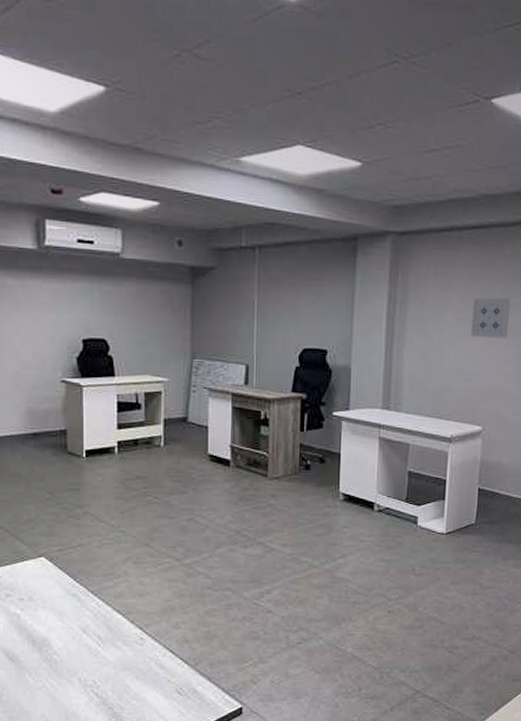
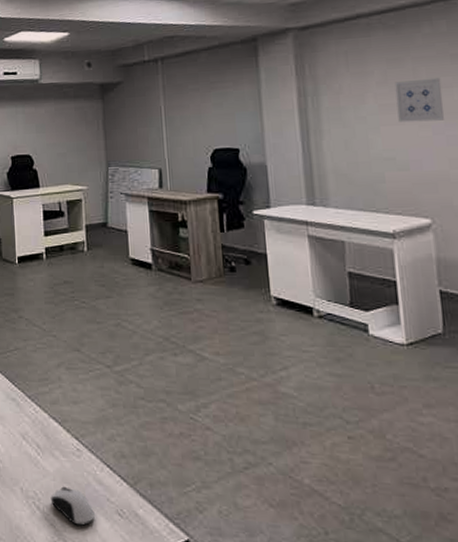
computer mouse: none [110,673,155,706] -> present [50,486,96,526]

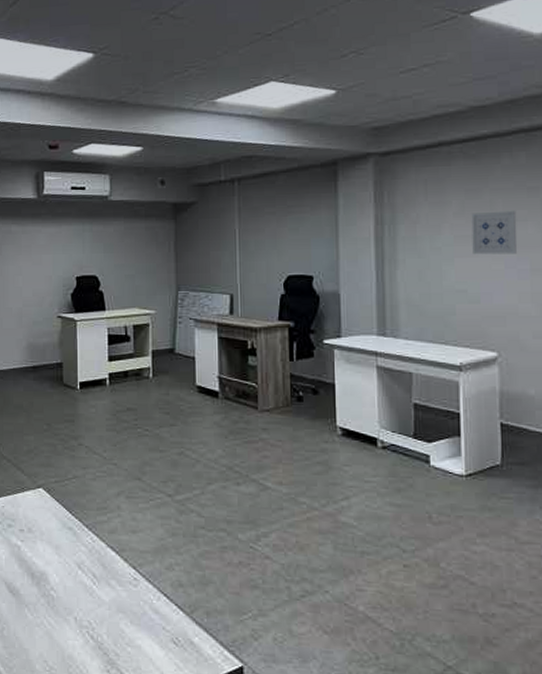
computer mouse: present [50,486,96,526] -> none [105,615,151,654]

